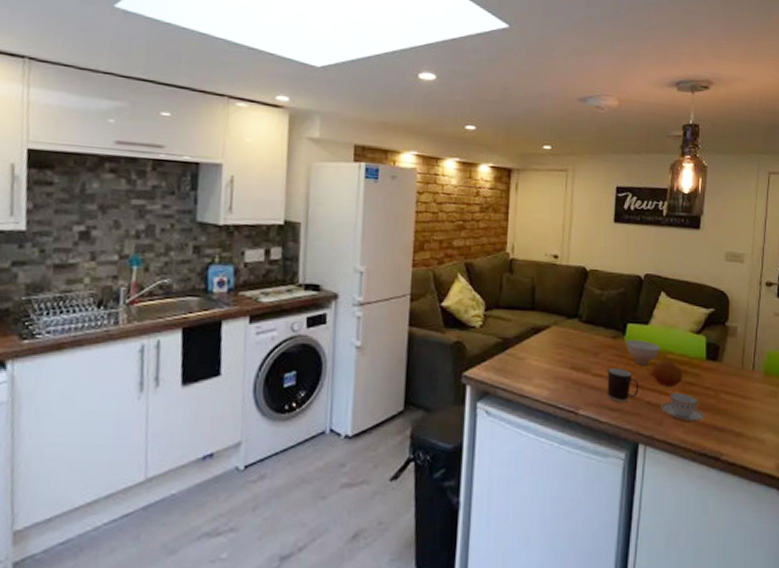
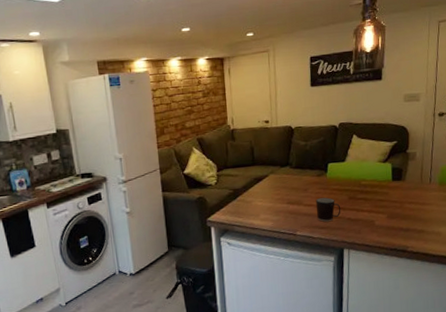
bowl: present [626,340,661,365] -> none [328,174,356,193]
fruit: present [652,361,683,387] -> none [350,187,374,205]
teacup: present [660,392,706,423] -> none [358,208,394,229]

